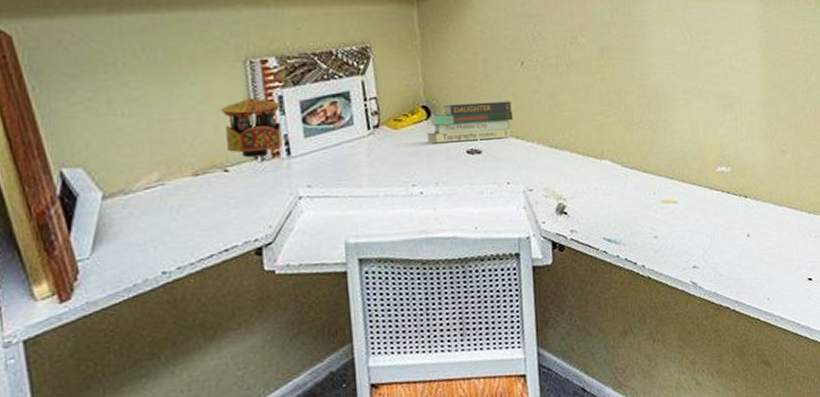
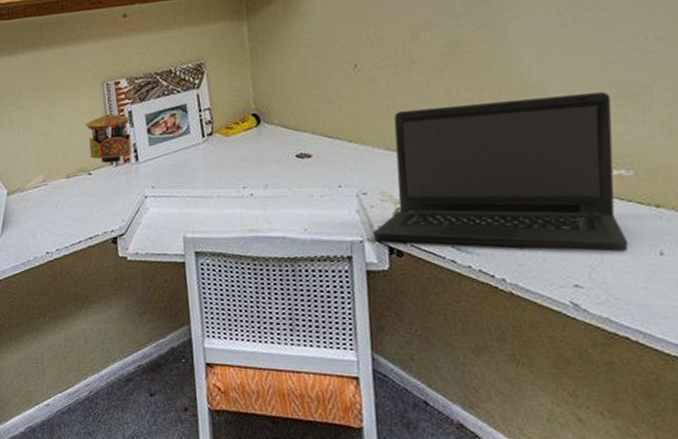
books: present [426,101,514,144] -> none [256,104,346,149]
laptop: none [538,101,728,237] -> present [372,92,629,252]

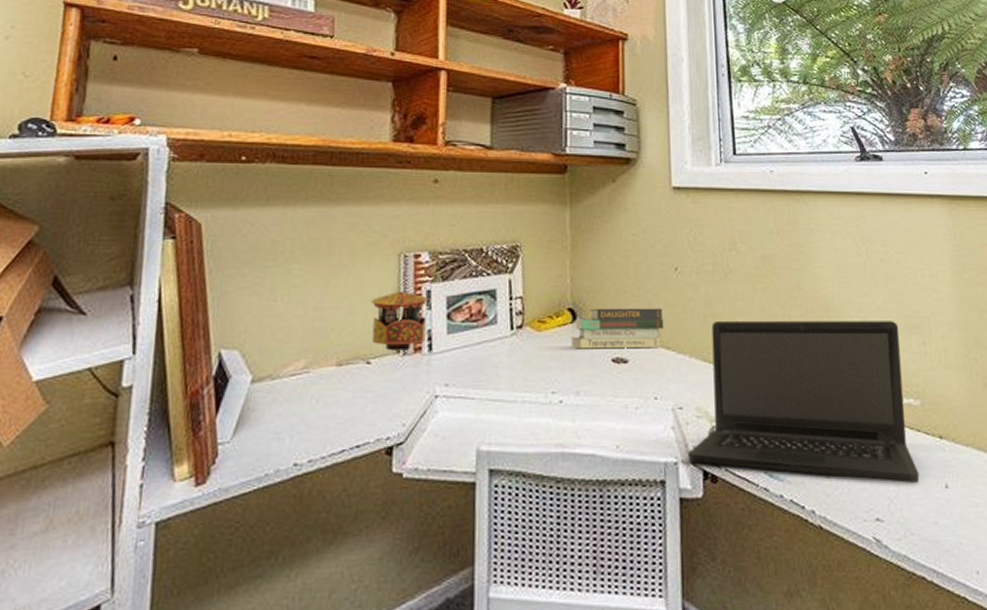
books: none [256,104,346,149] -> present [570,308,664,349]

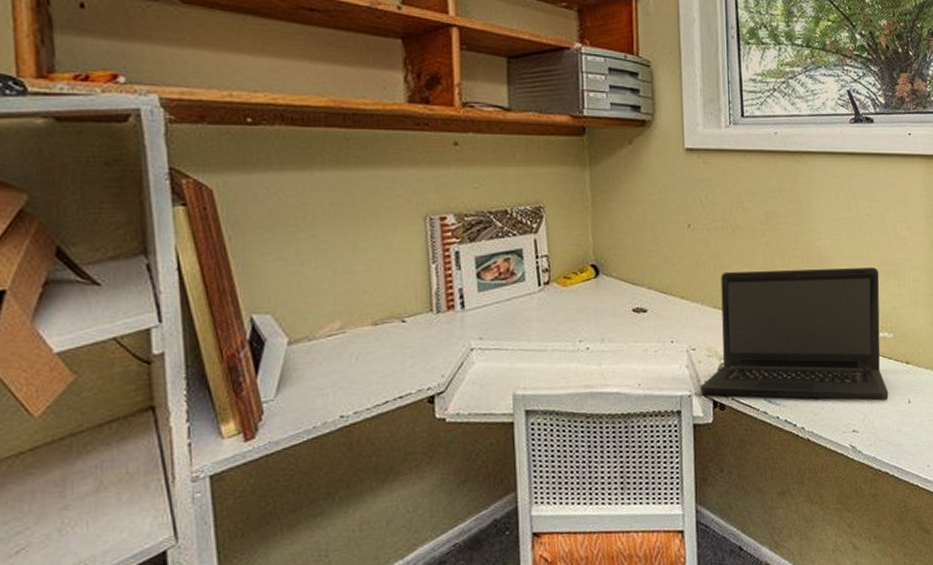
decorative box: present [371,291,428,351] -> none [400,252,458,309]
books: present [570,308,664,349] -> none [594,262,679,302]

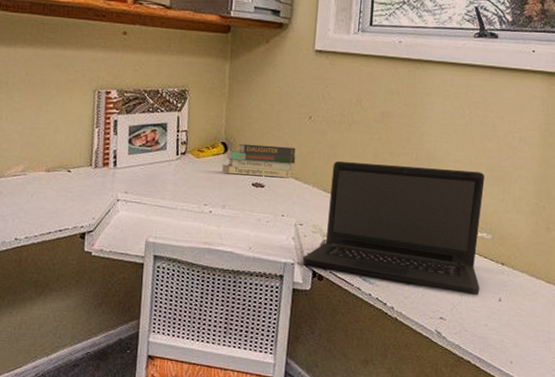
books: none [594,262,679,302] -> present [221,143,296,179]

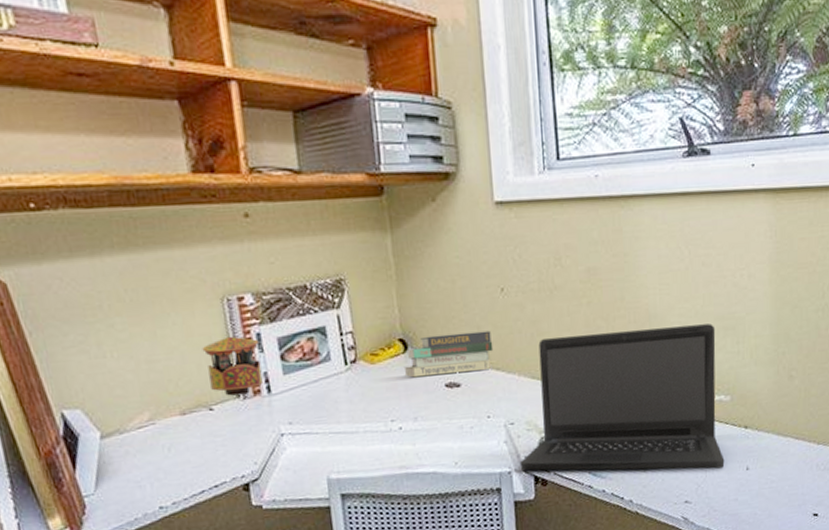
decorative box: none [72,119,115,165] -> present [202,336,263,396]

